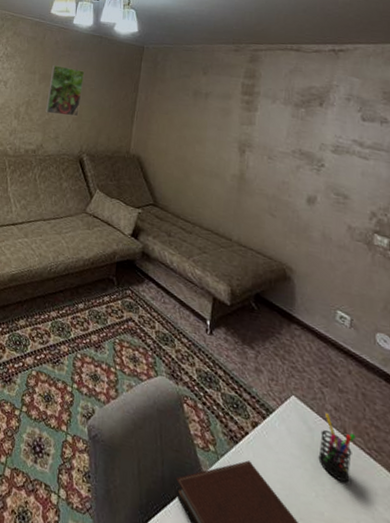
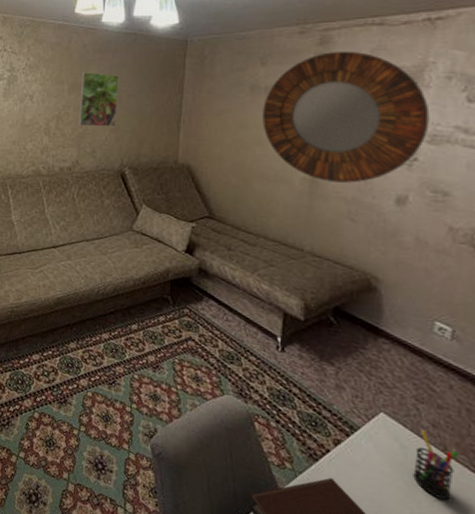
home mirror: none [202,68,334,183] -> present [262,51,430,183]

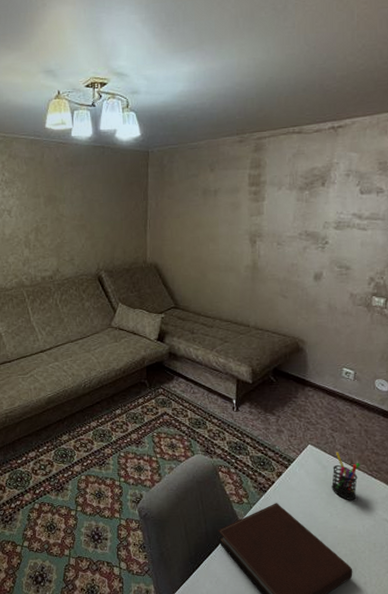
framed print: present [78,72,120,127] -> none [55,184,92,237]
home mirror: present [262,51,430,183] -> none [213,156,335,267]

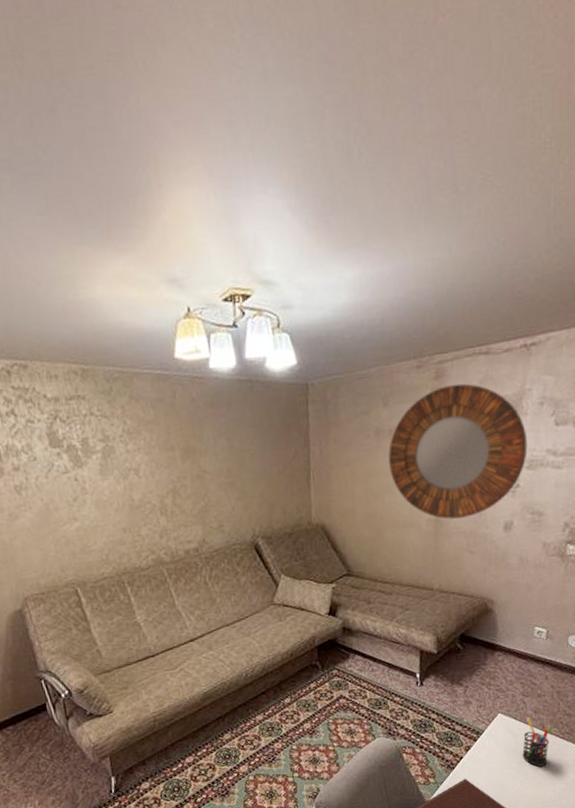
home mirror: none [213,156,335,267] -> present [388,383,528,520]

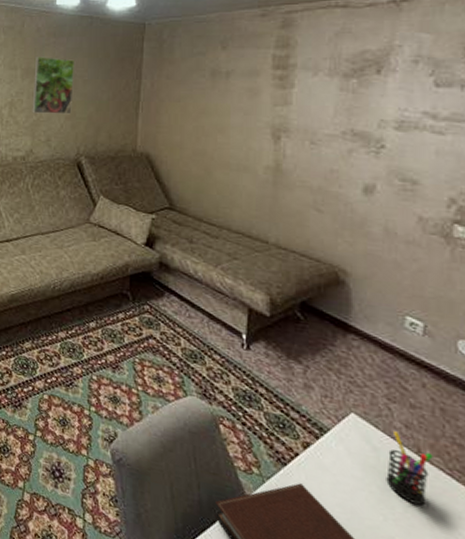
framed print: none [194,431,242,499] -> present [32,57,76,115]
home mirror: present [388,383,528,520] -> none [224,34,397,172]

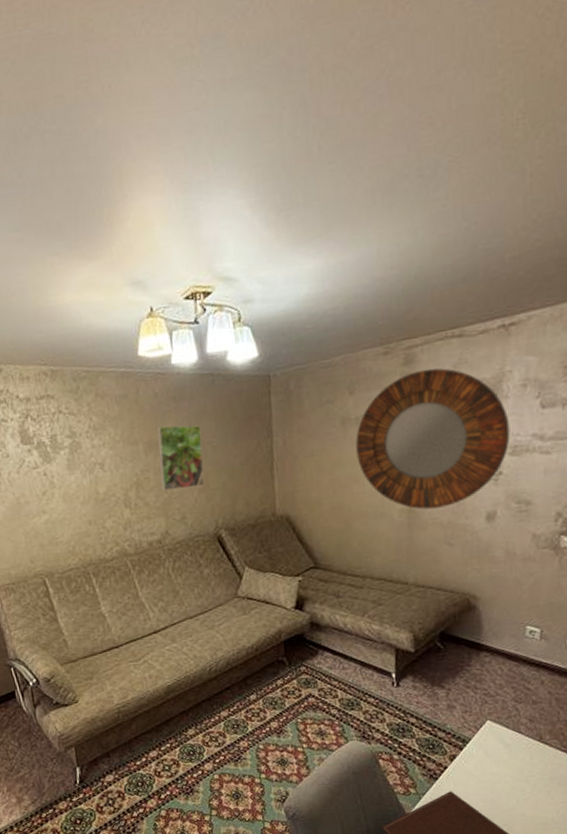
home mirror: none [224,34,397,172] -> present [356,368,510,510]
pen holder: present [386,431,433,506] -> none [517,727,551,782]

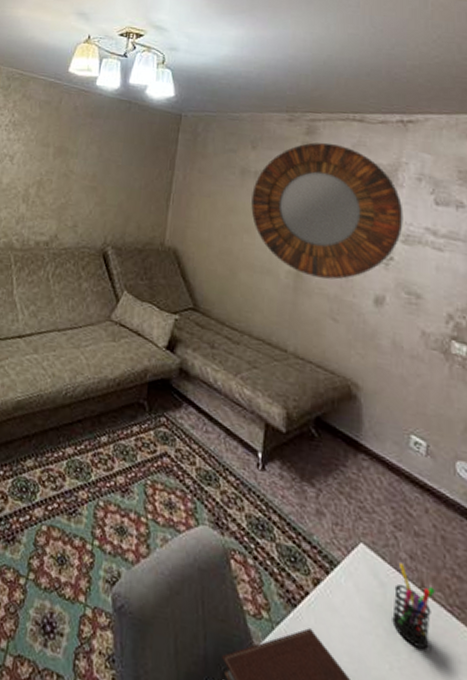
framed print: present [157,424,205,491] -> none [61,136,111,200]
pen holder: none [517,727,551,782] -> present [392,563,435,649]

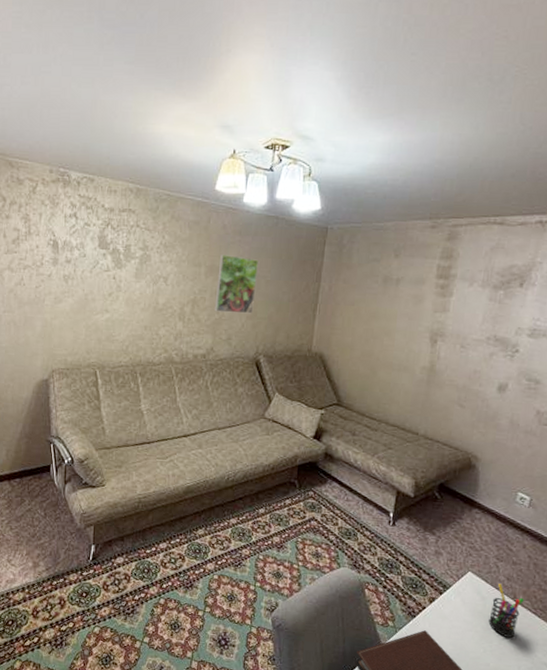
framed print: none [61,136,111,200] -> present [214,254,260,314]
home mirror: present [251,142,403,280] -> none [392,247,533,372]

